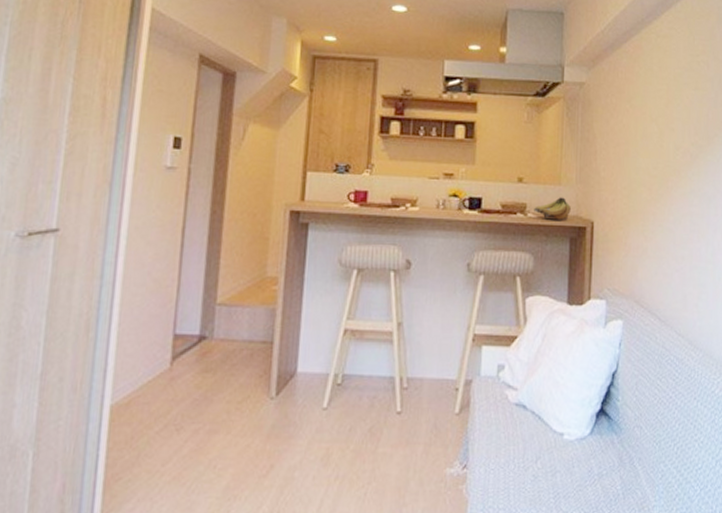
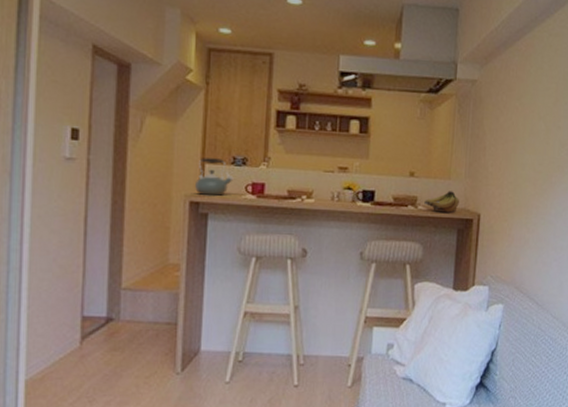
kettle: none [296,165,336,204] -> present [195,158,234,196]

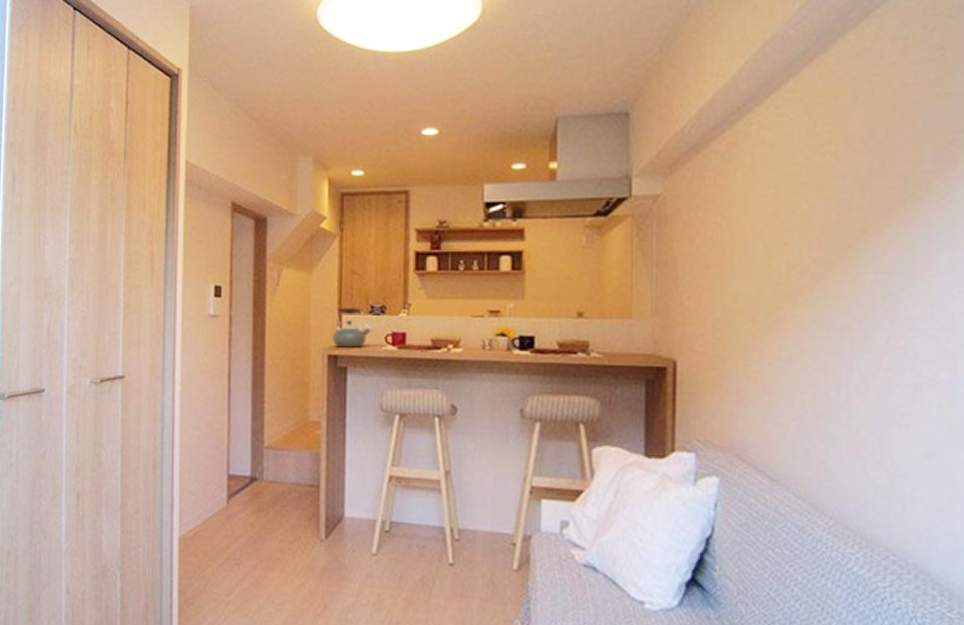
fruit: present [424,191,459,214] -> none [599,333,646,361]

